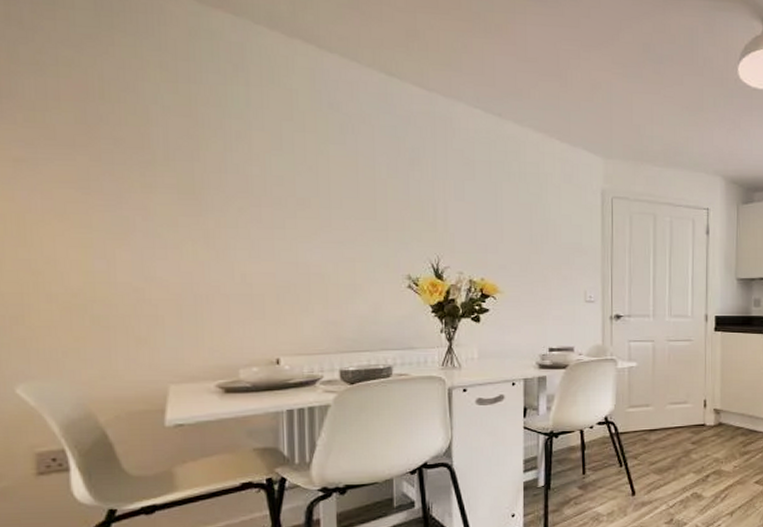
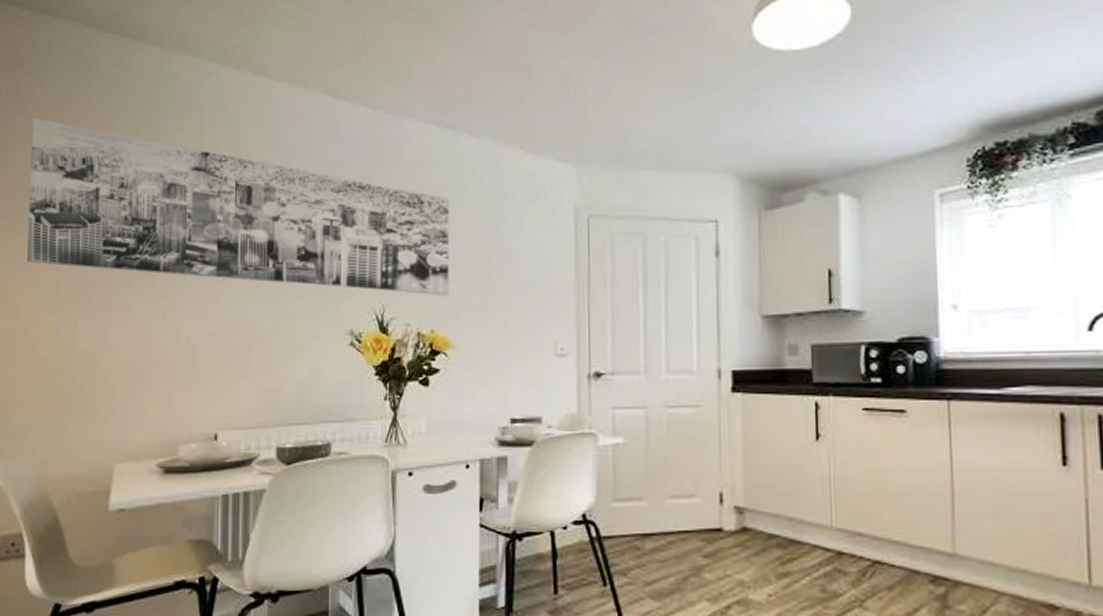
wall art: none [42,50,497,251] -> present [27,117,450,296]

